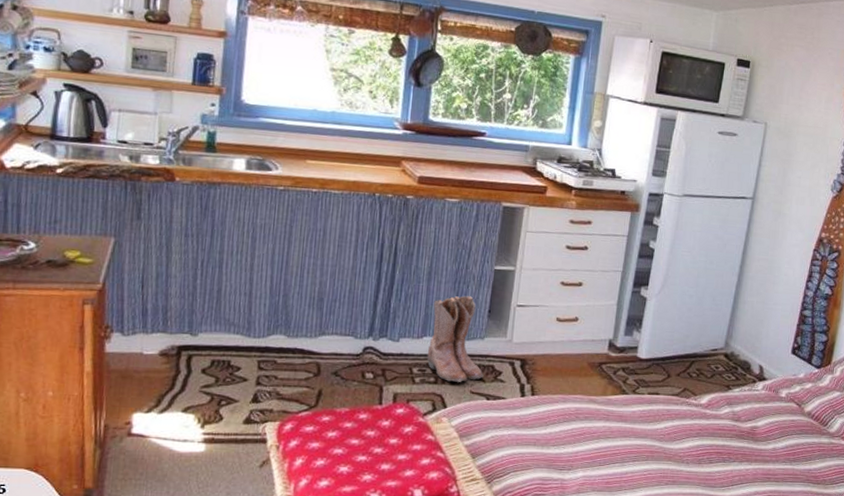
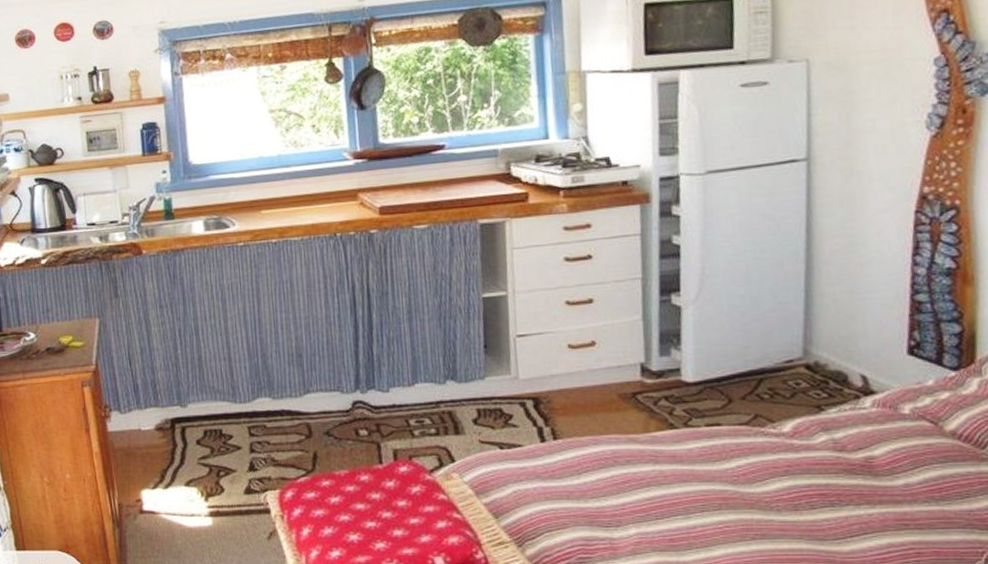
boots: present [427,296,484,382] -> none [420,332,492,432]

